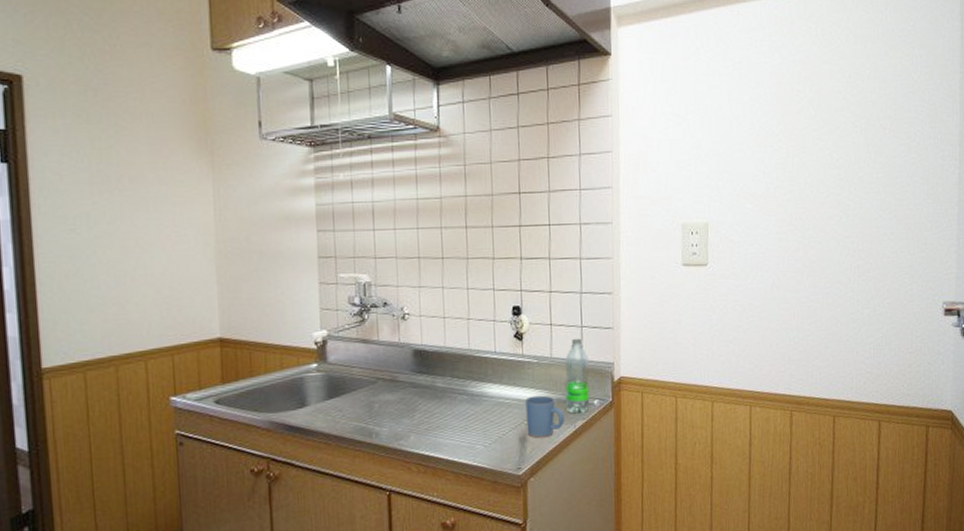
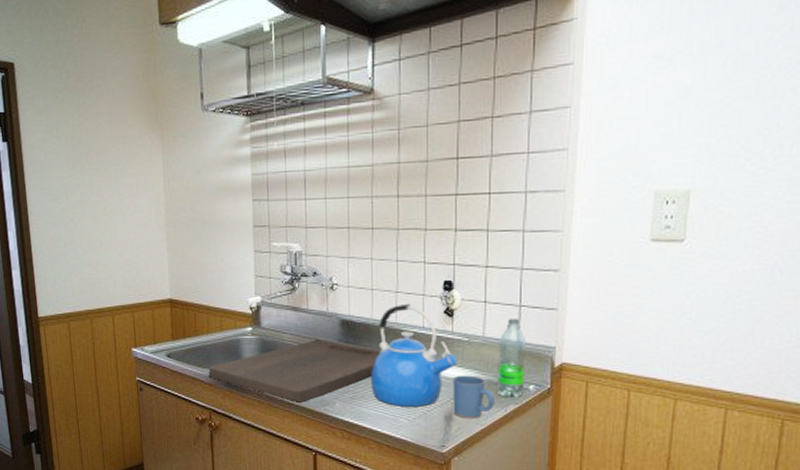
cutting board: none [266,370,457,441] -> present [208,339,383,403]
kettle: none [445,329,529,433] -> present [370,303,458,407]

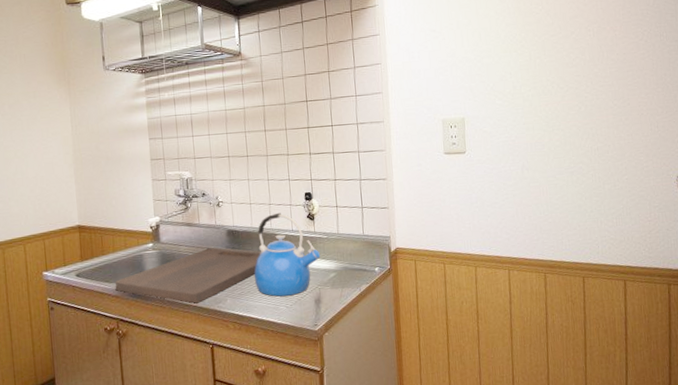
mug: present [453,375,494,420] -> none [318,264,351,301]
bottle: present [496,318,527,399] -> none [349,217,372,280]

